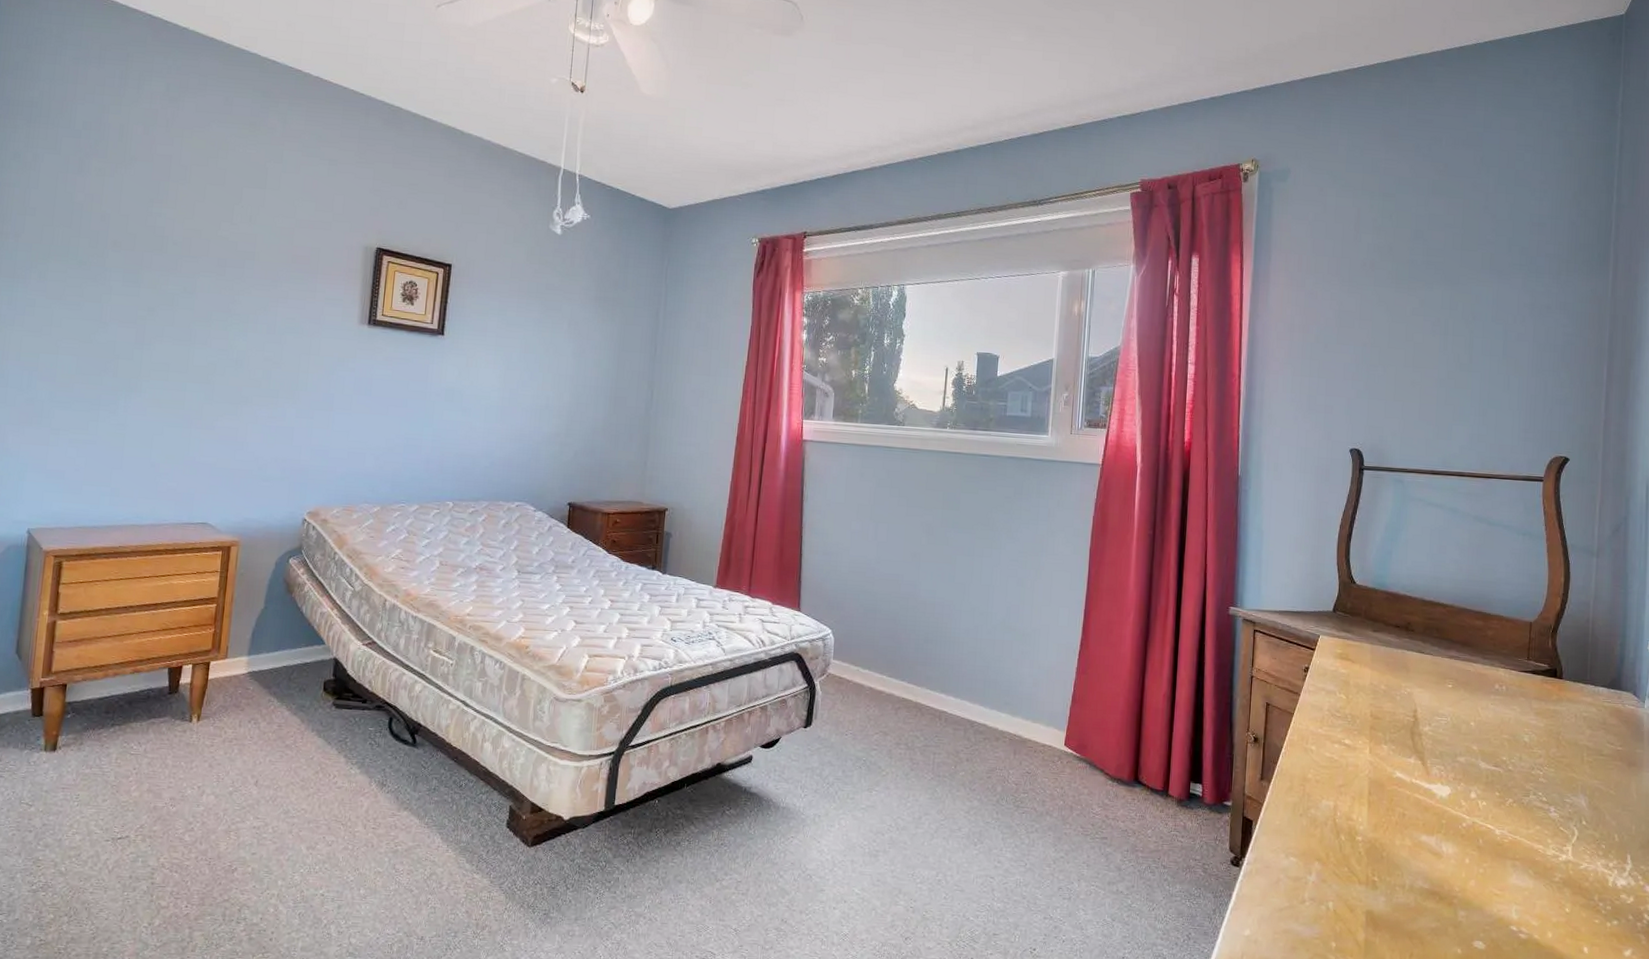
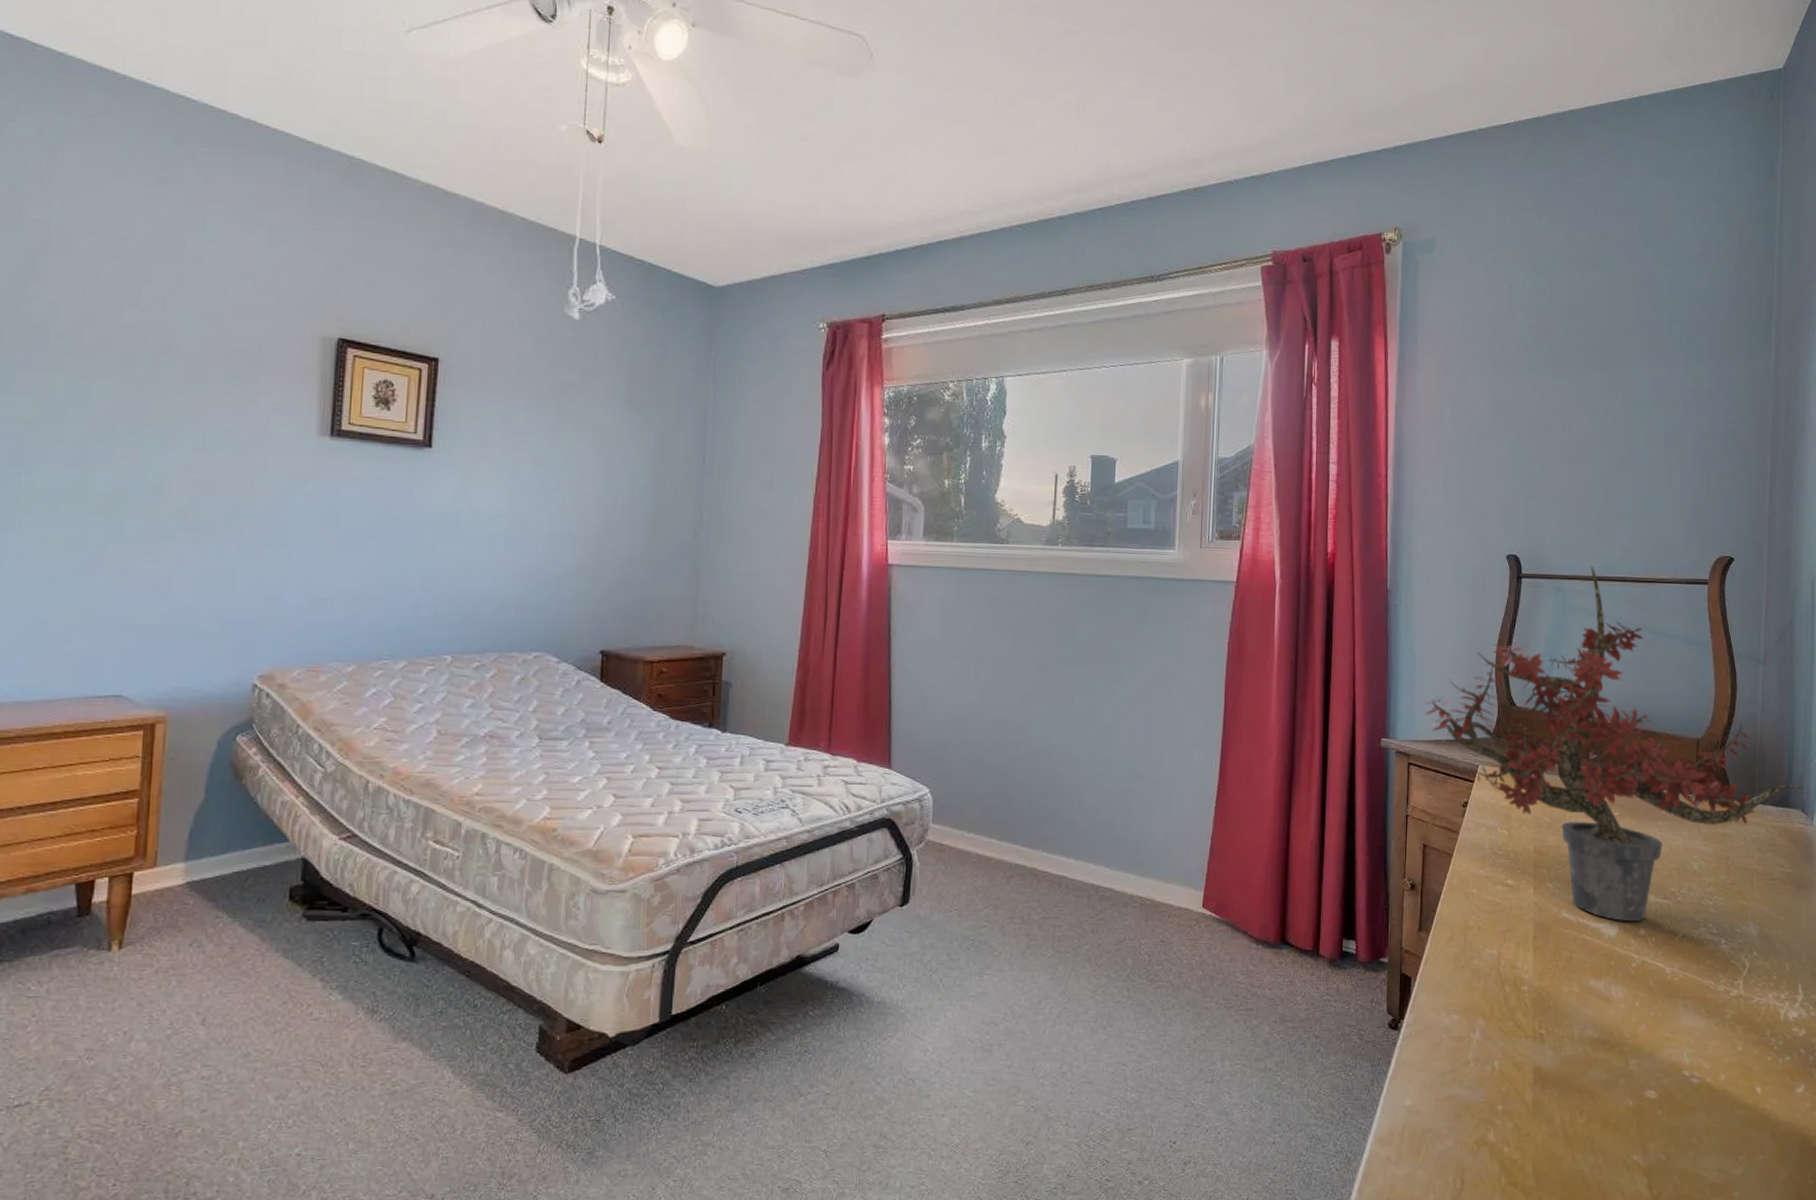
potted plant: none [1269,462,1637,786] -> present [1423,567,1805,922]

